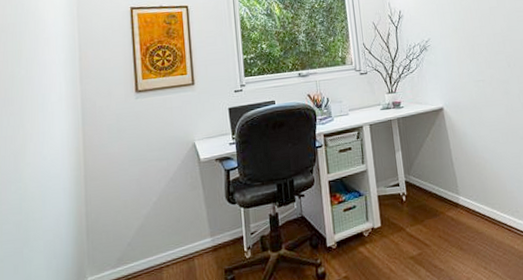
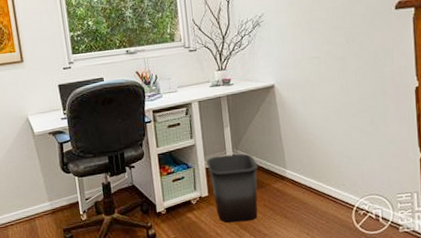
waste bin: none [378,179,433,258] -> present [206,154,259,223]

